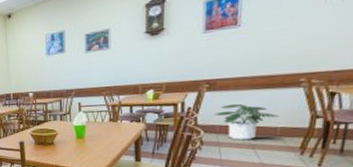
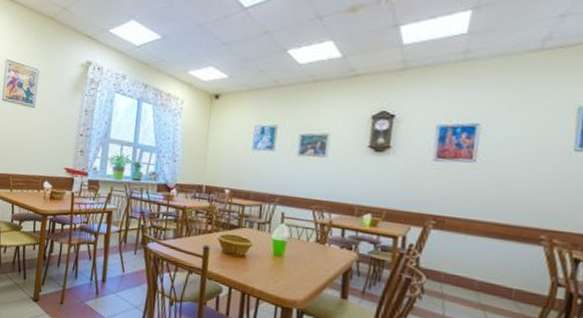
potted plant: present [215,103,279,141] -> none [440,249,515,299]

